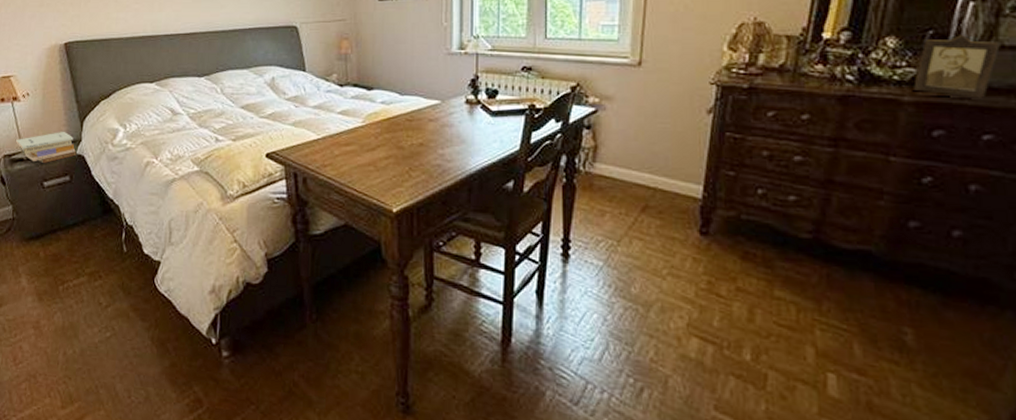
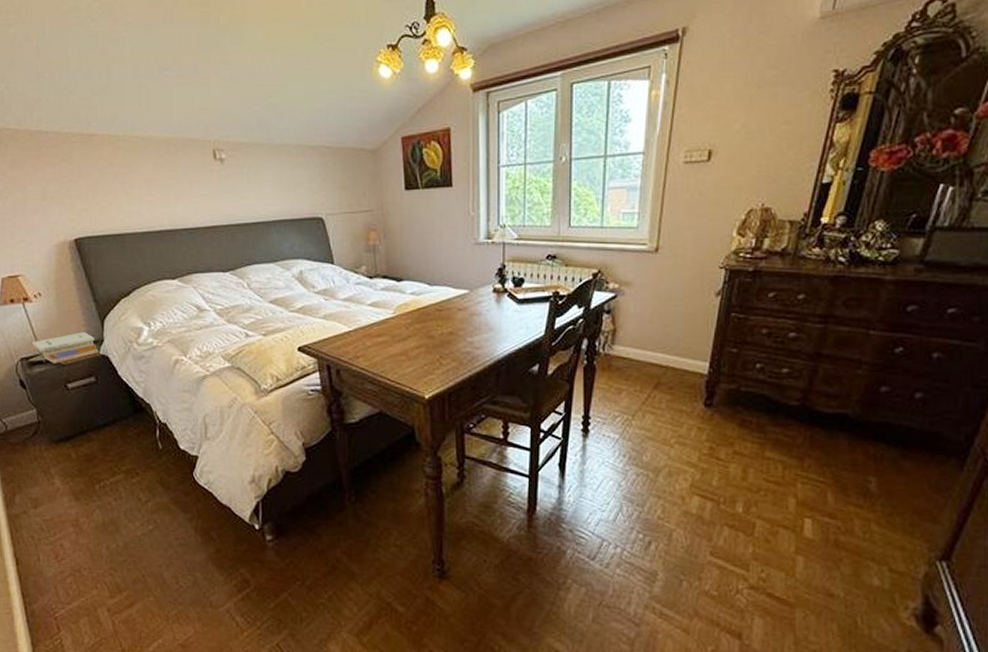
photo frame: present [913,35,1000,98] -> none [895,218,970,276]

